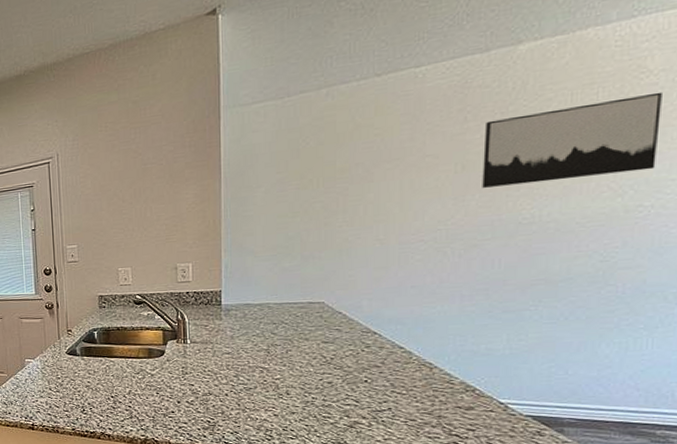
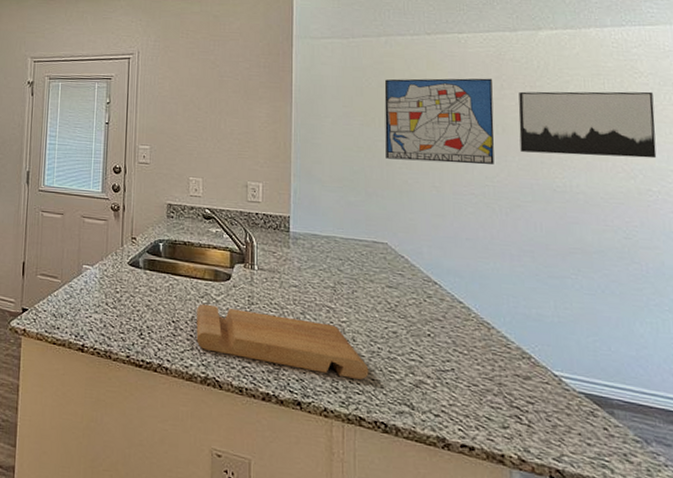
cutting board: none [133,378,303,427] -> present [196,304,369,380]
wall art: none [324,112,453,219] -> present [384,78,494,165]

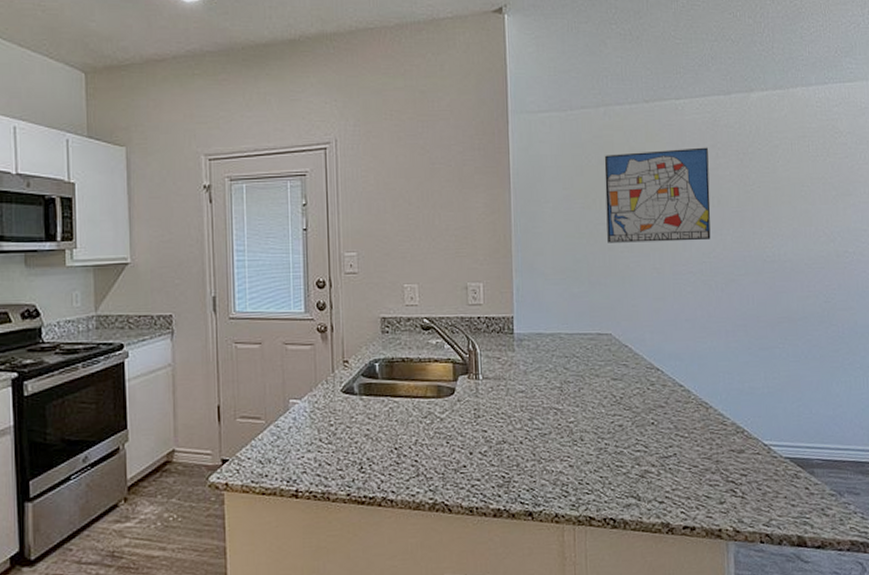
cutting board: present [196,304,369,380] -> none [420,424,597,480]
wall art: present [518,91,657,159] -> none [732,151,853,223]

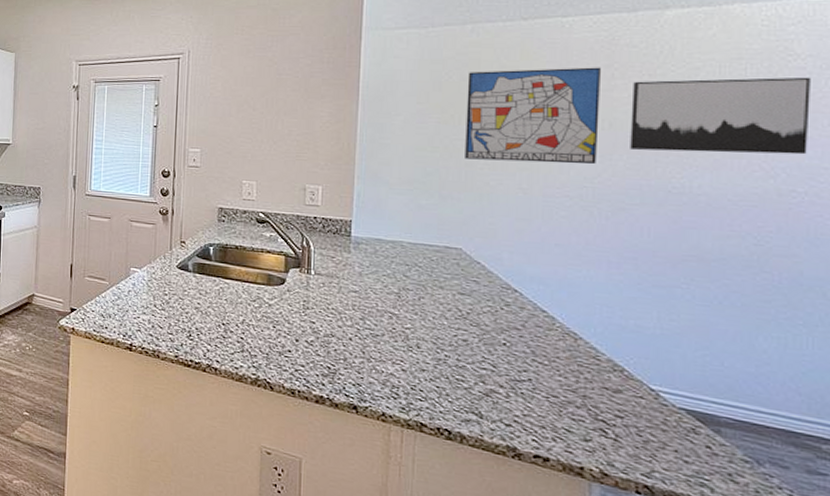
wall art: none [732,151,853,223] -> present [630,77,810,155]

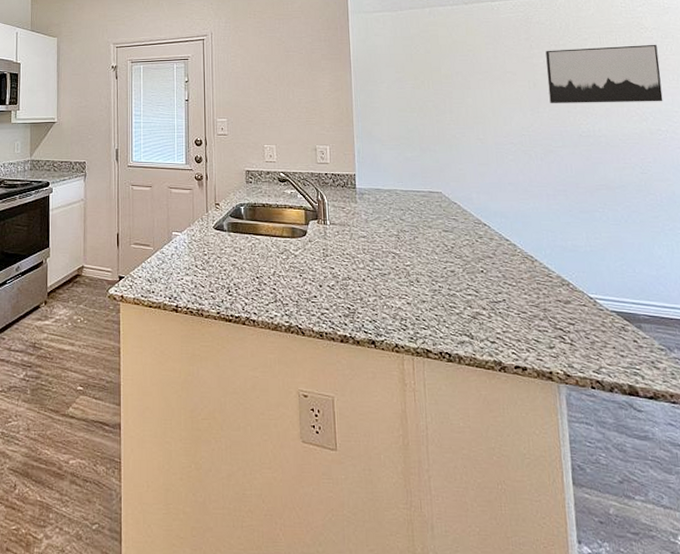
wall art: present [465,67,601,164] -> none [430,40,529,117]

